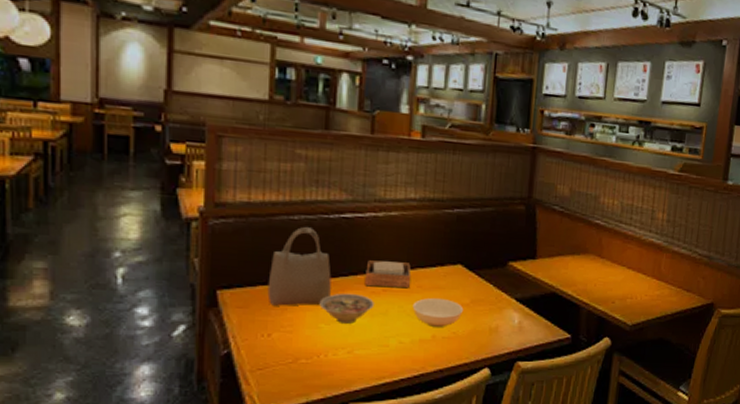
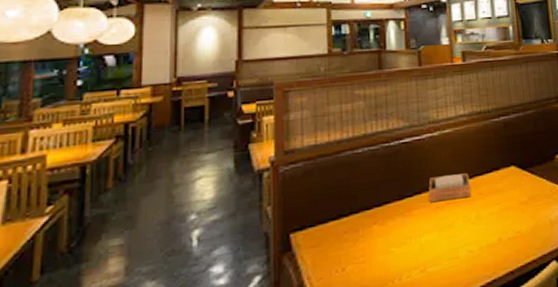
handbag: present [267,226,332,306] -> none [338,157,398,239]
soup bowl: present [319,293,374,324] -> none [388,211,440,244]
bowl: present [412,298,464,327] -> none [476,200,523,230]

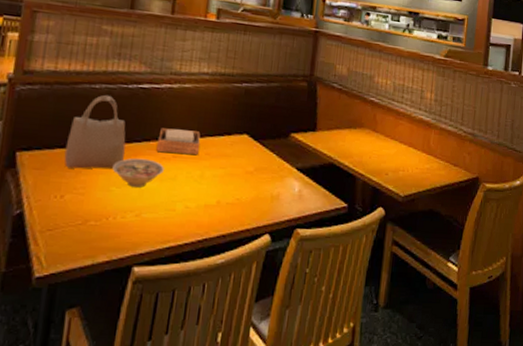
handbag: none [338,157,398,239] -> present [64,94,126,169]
soup bowl: none [388,211,440,244] -> present [112,158,164,188]

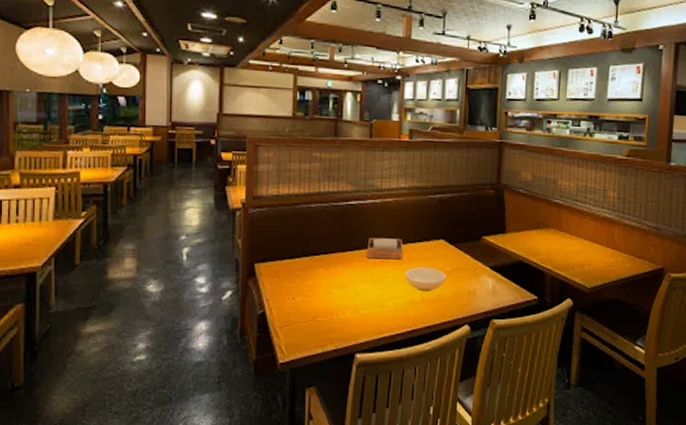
handbag: present [64,94,126,169] -> none [292,212,341,275]
soup bowl: present [112,158,164,188] -> none [331,264,374,289]
bowl: none [200,165,248,193] -> present [405,267,447,291]

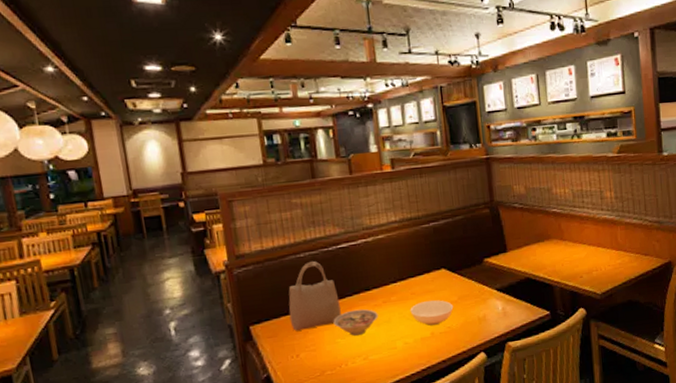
handbag: none [292,212,341,275] -> present [288,260,341,331]
soup bowl: none [331,264,374,289] -> present [333,309,378,336]
napkin holder: present [367,238,404,260] -> none [366,275,405,302]

